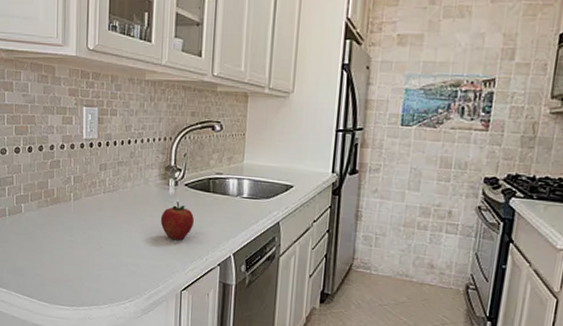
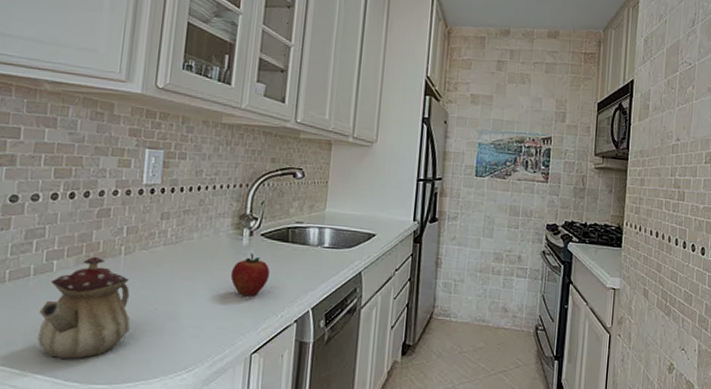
teapot: none [15,201,82,284] -> present [37,256,130,359]

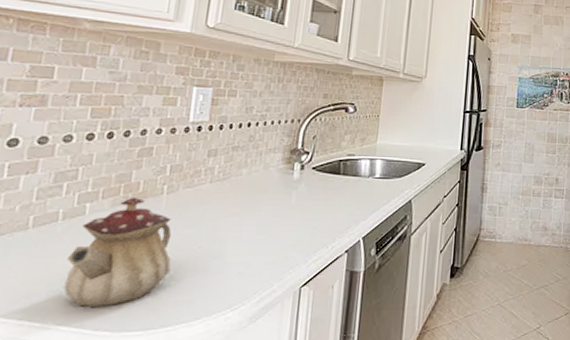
apple: present [230,253,270,297] -> none [280,187,321,229]

